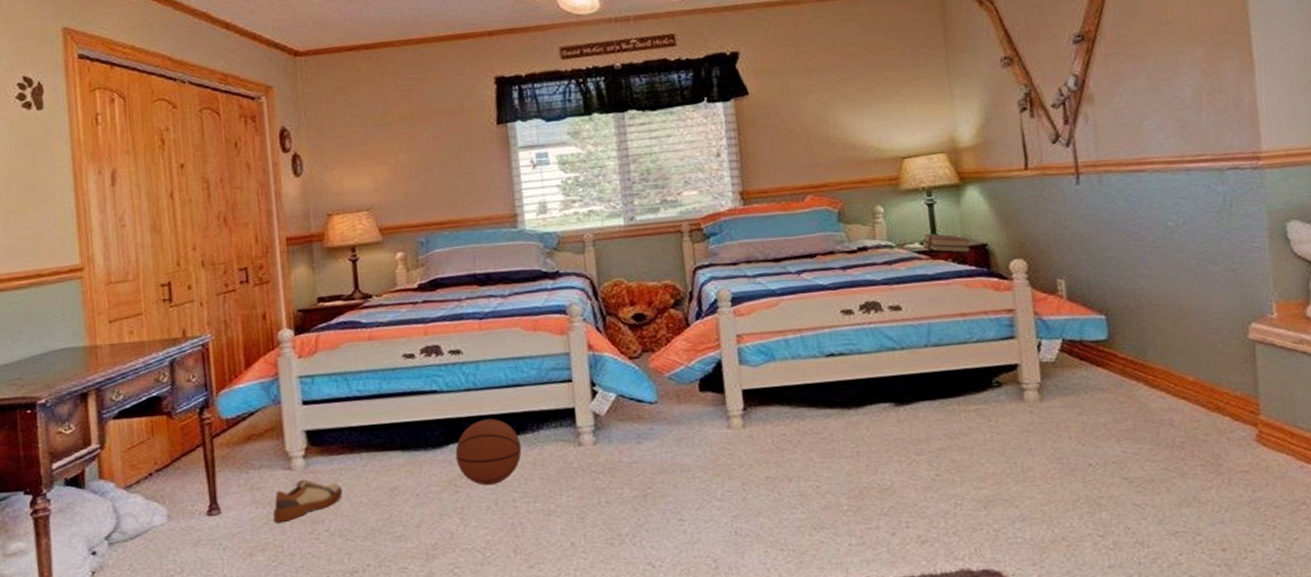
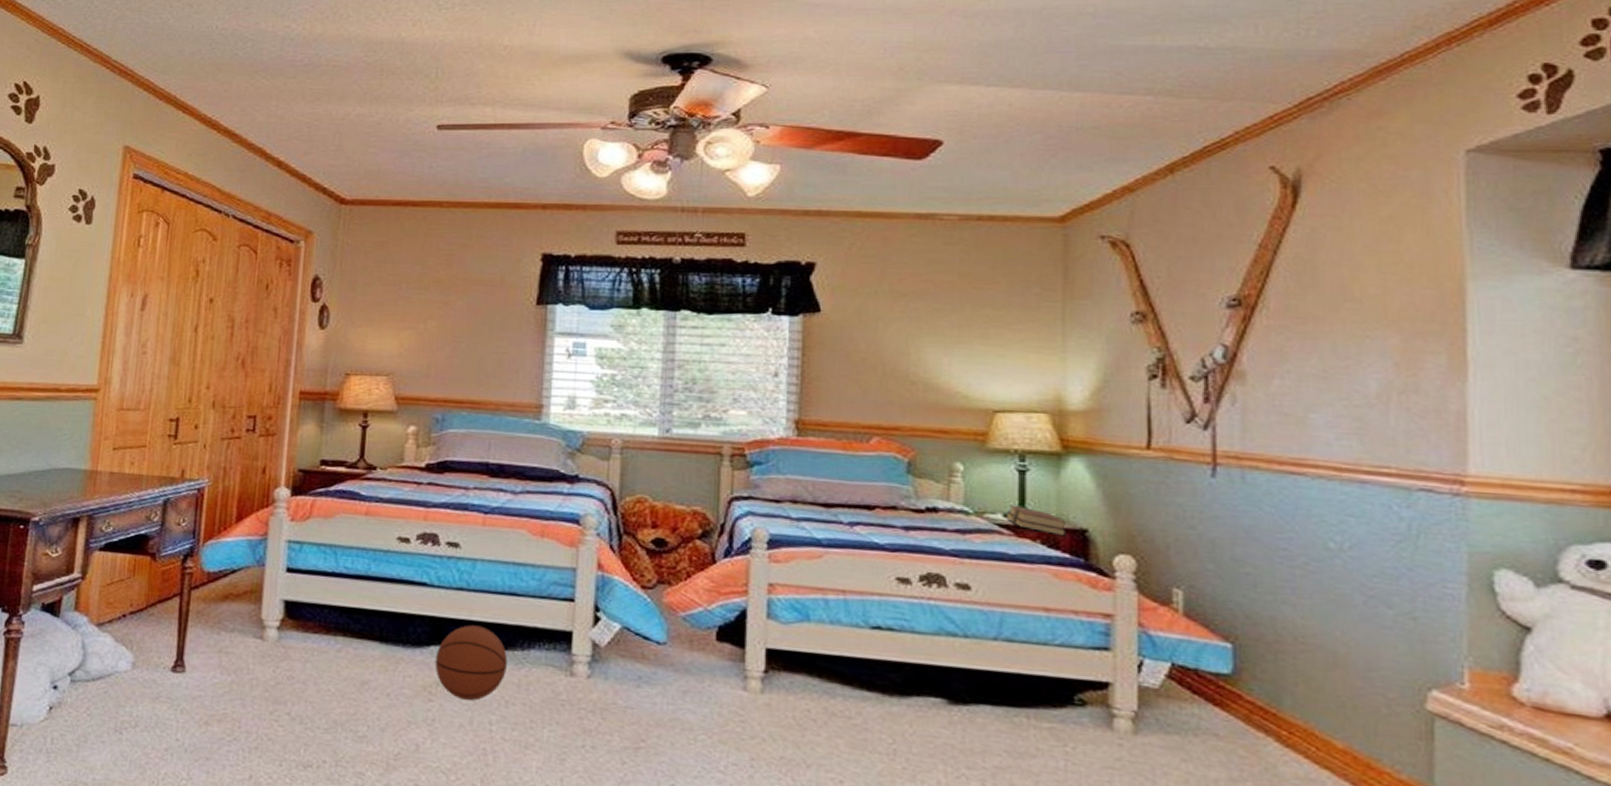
shoe: present [273,479,342,523] -> none [236,652,311,696]

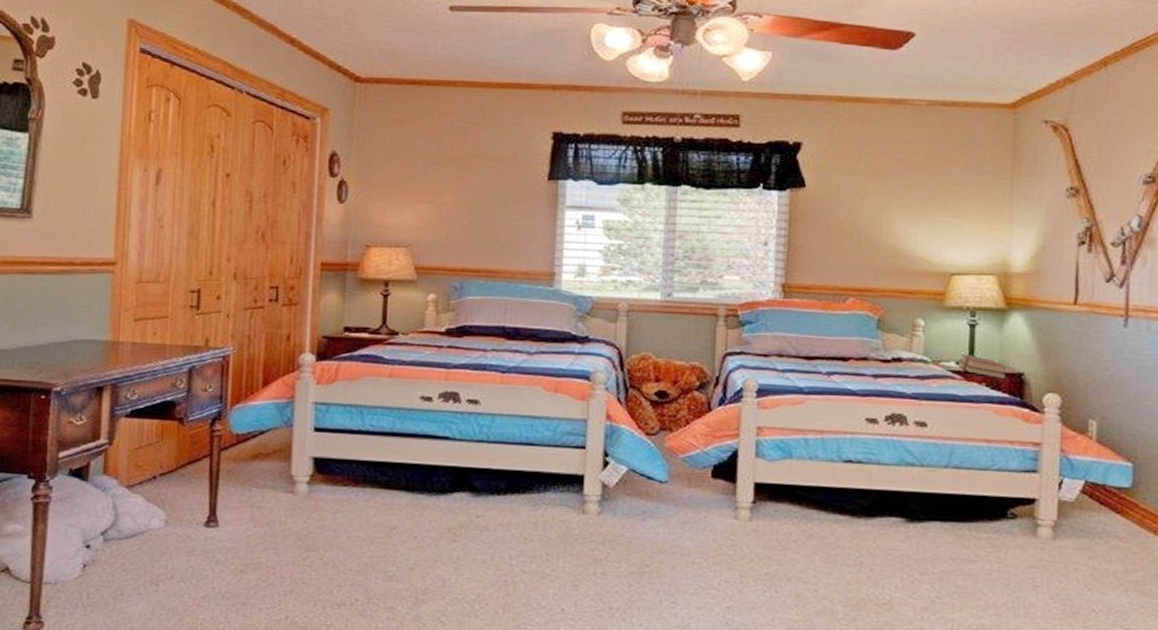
basketball: present [435,625,508,701] -> none [458,473,526,539]

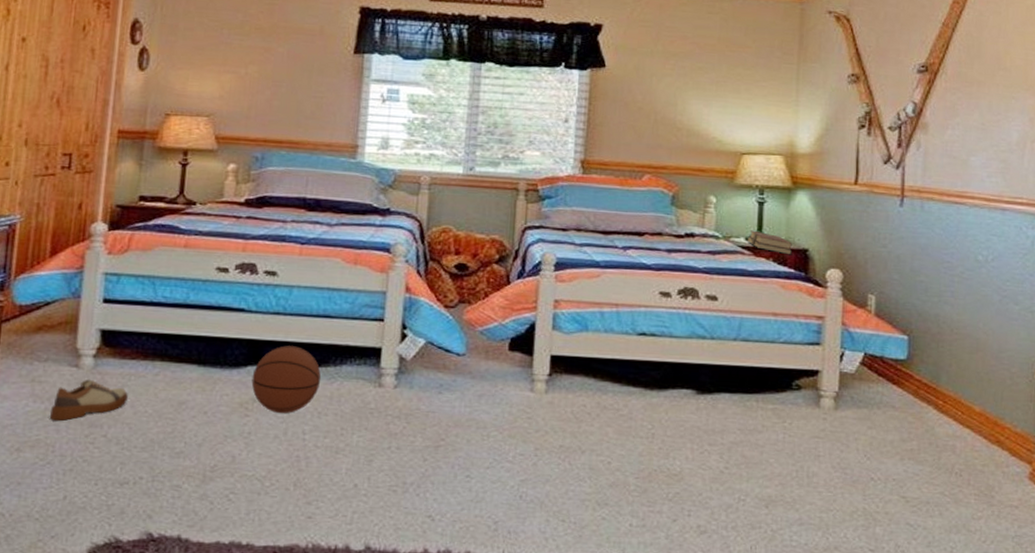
shoe: none [270,504,341,545] -> present [50,379,128,422]
basketball: none [458,473,526,539] -> present [251,345,322,413]

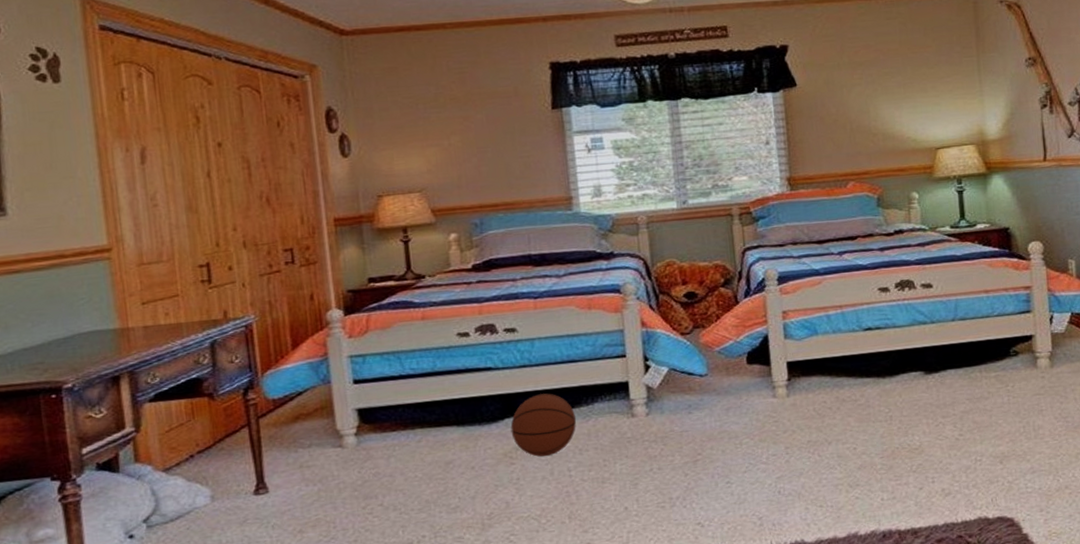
shoe: present [50,379,128,422] -> none [324,456,396,500]
books: present [747,230,793,255] -> none [952,218,995,236]

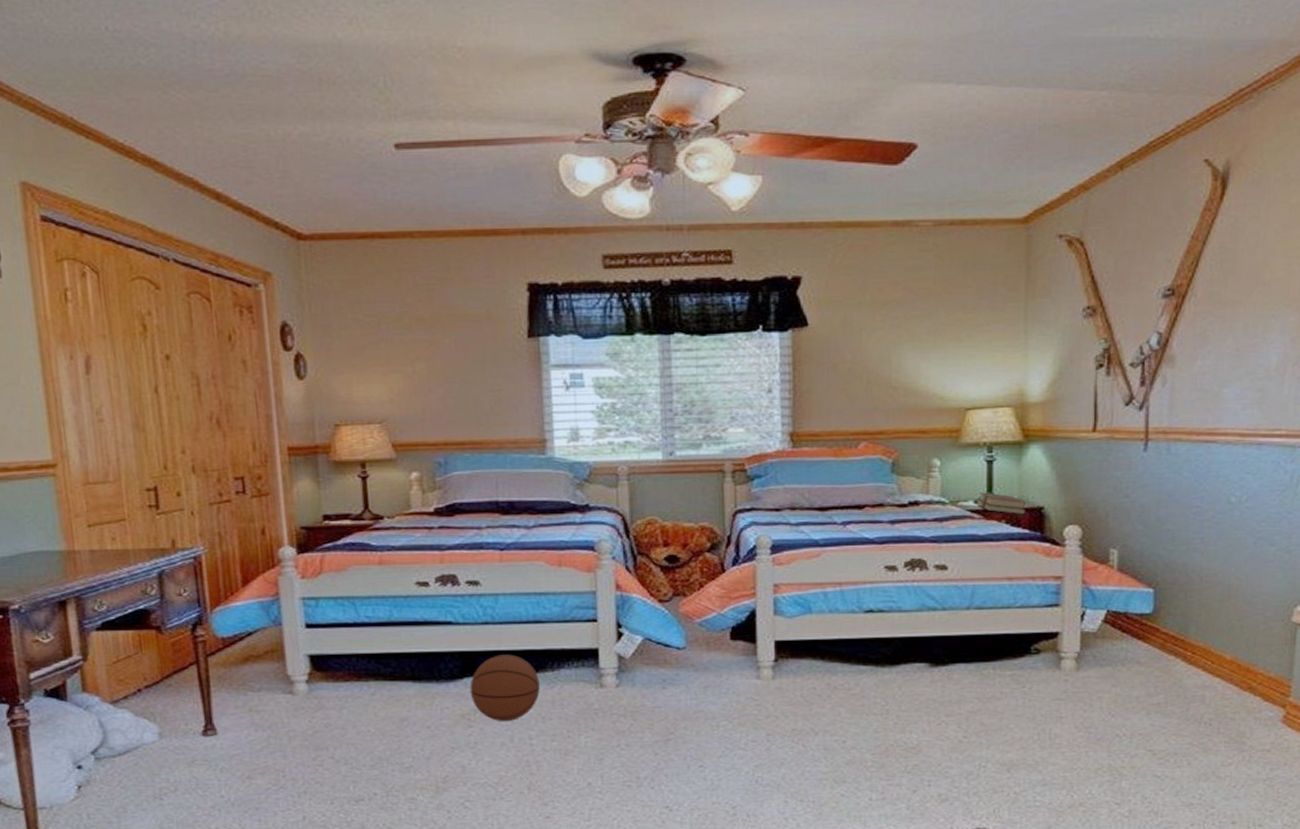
books: none [952,218,995,236] -> present [976,492,1027,515]

